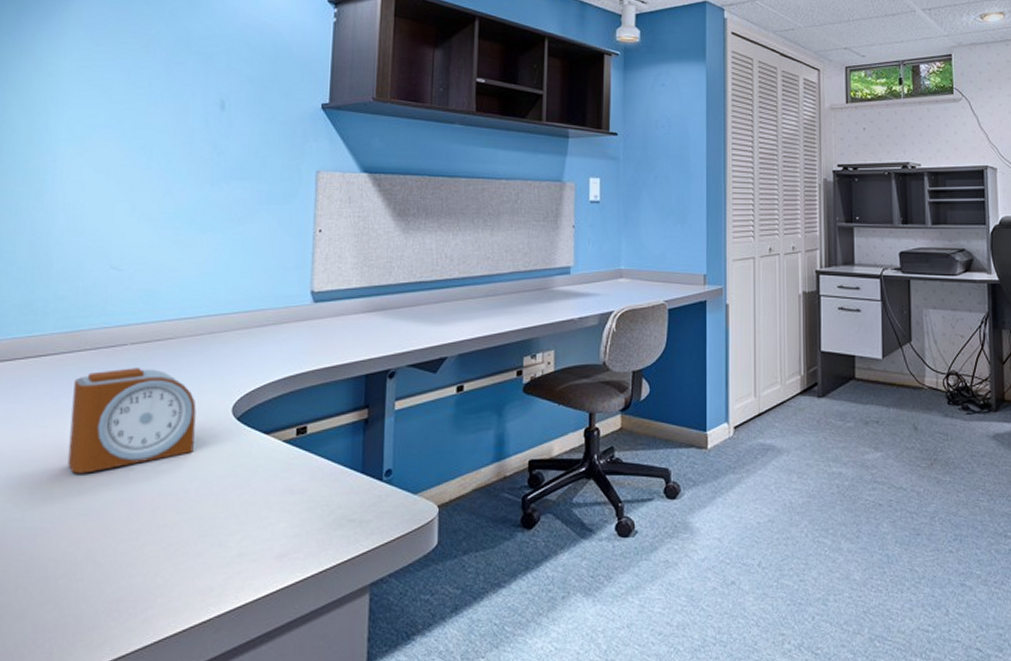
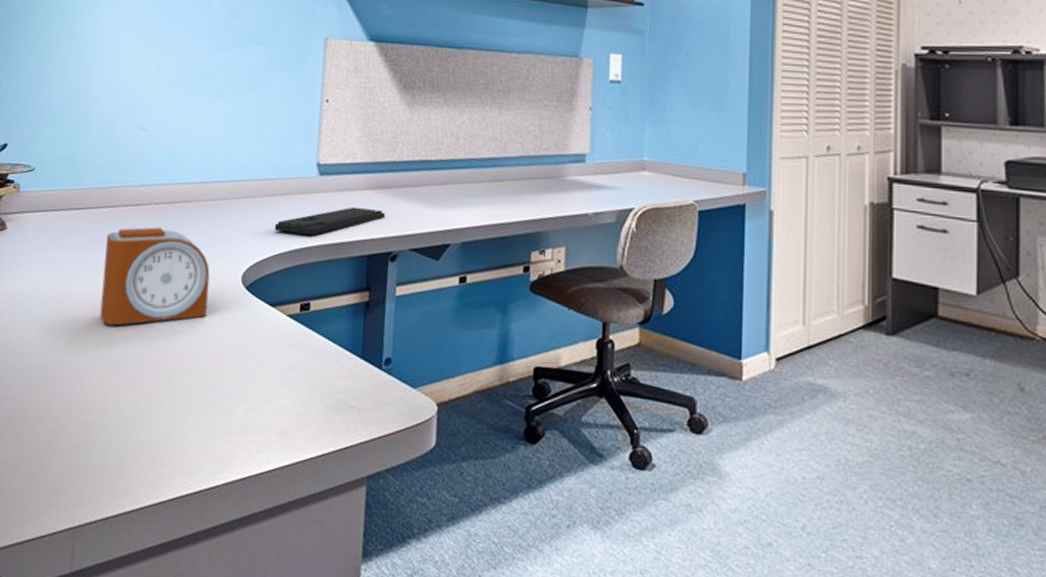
keyboard: none [267,330,383,361] -> present [274,206,386,235]

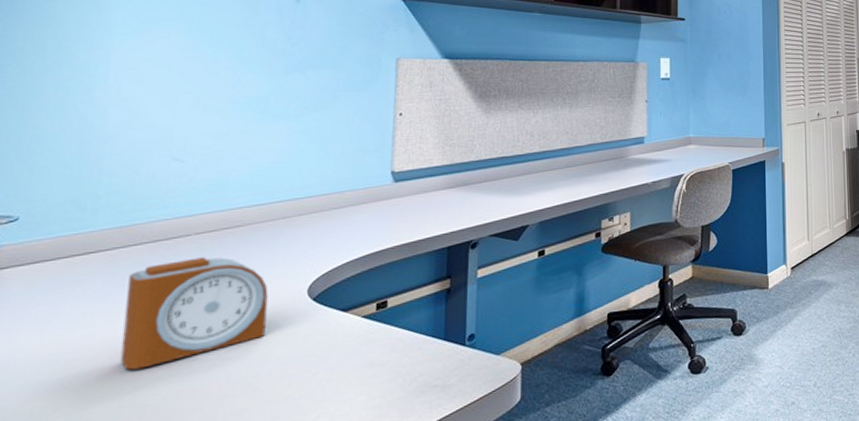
keyboard: present [274,206,386,235] -> none [345,205,465,240]

